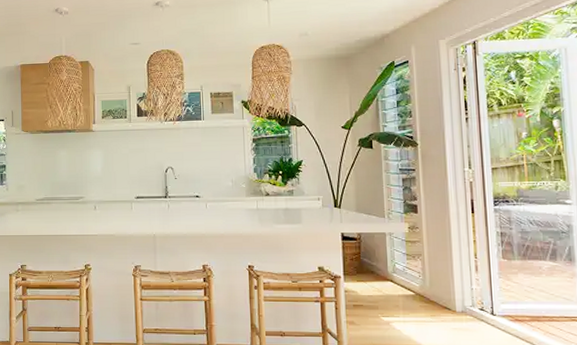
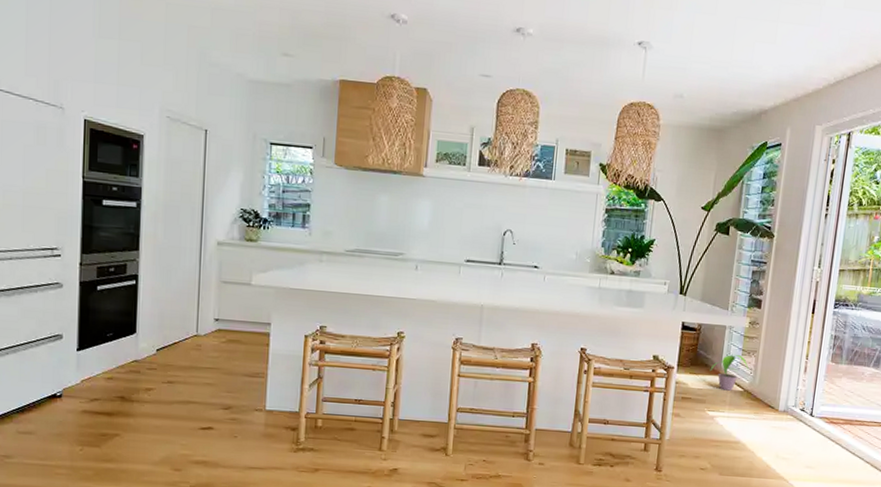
potted plant: none [377,259,418,295] -> present [710,353,750,391]

